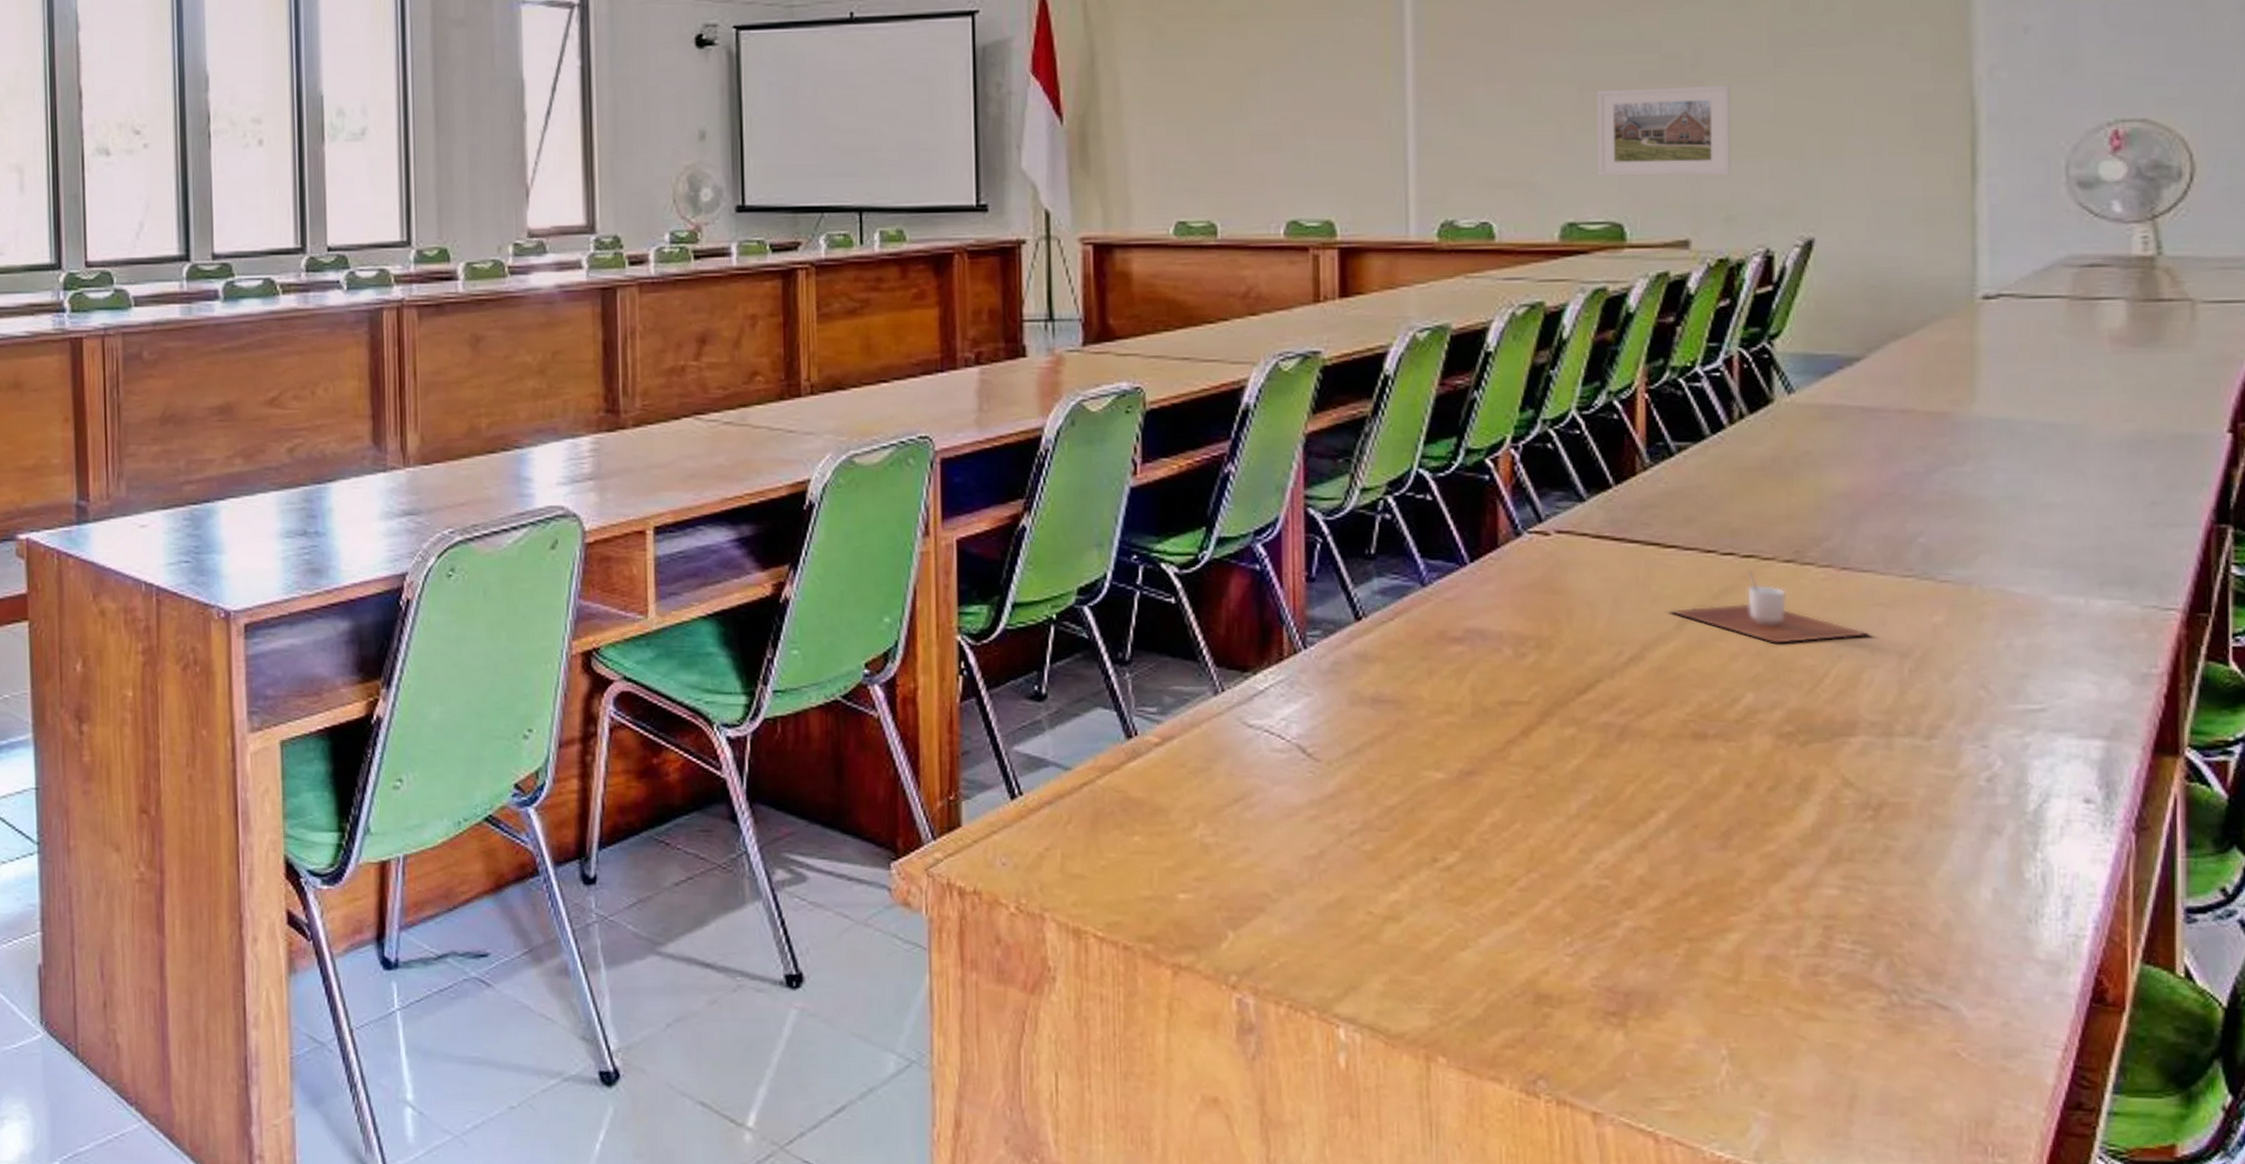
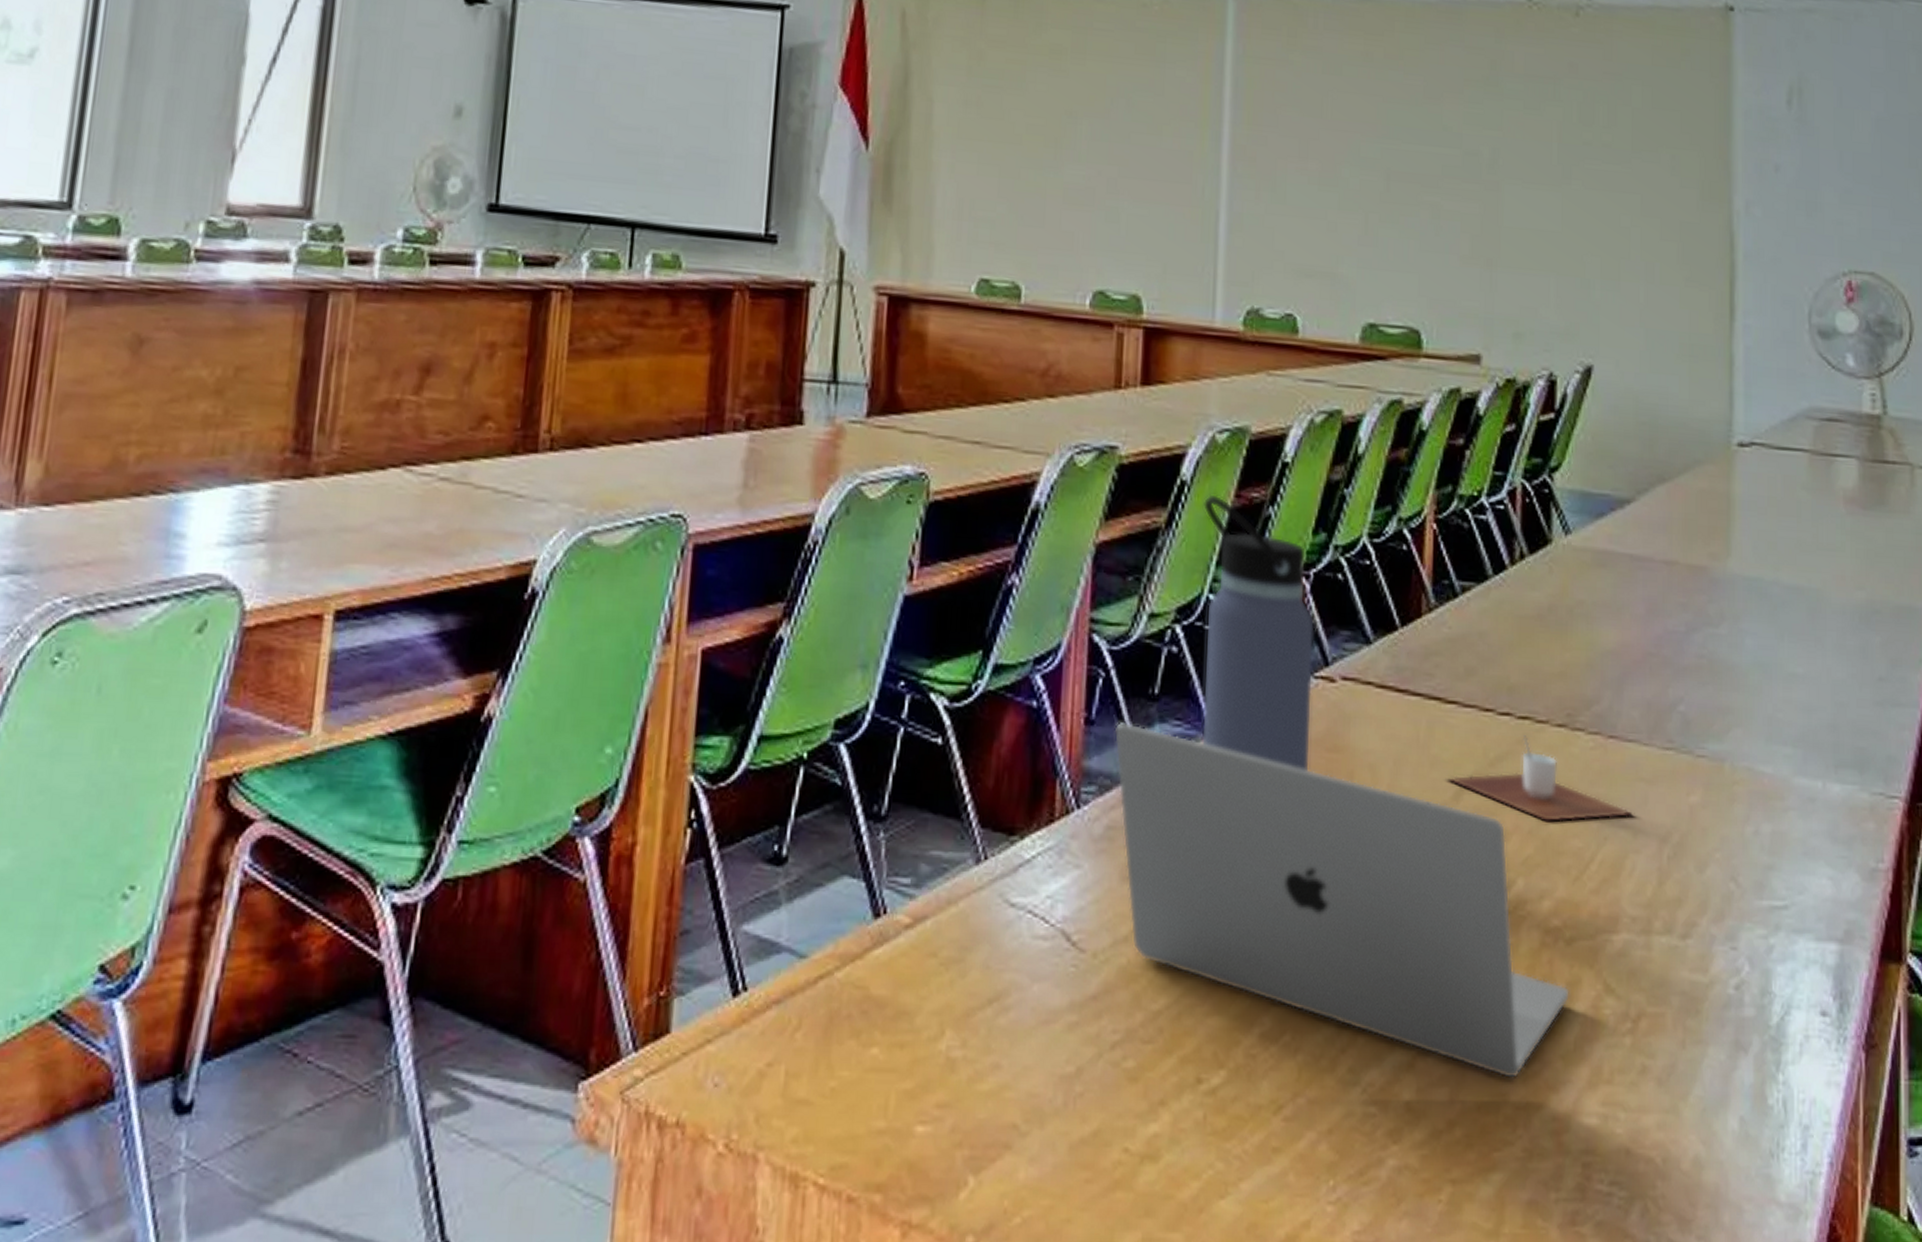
laptop: none [1334,577,1806,858] -> present [1114,721,1571,1080]
water bottle: none [1408,385,1528,610] -> present [1201,494,1315,771]
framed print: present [1596,84,1732,177] -> none [1398,181,1523,288]

